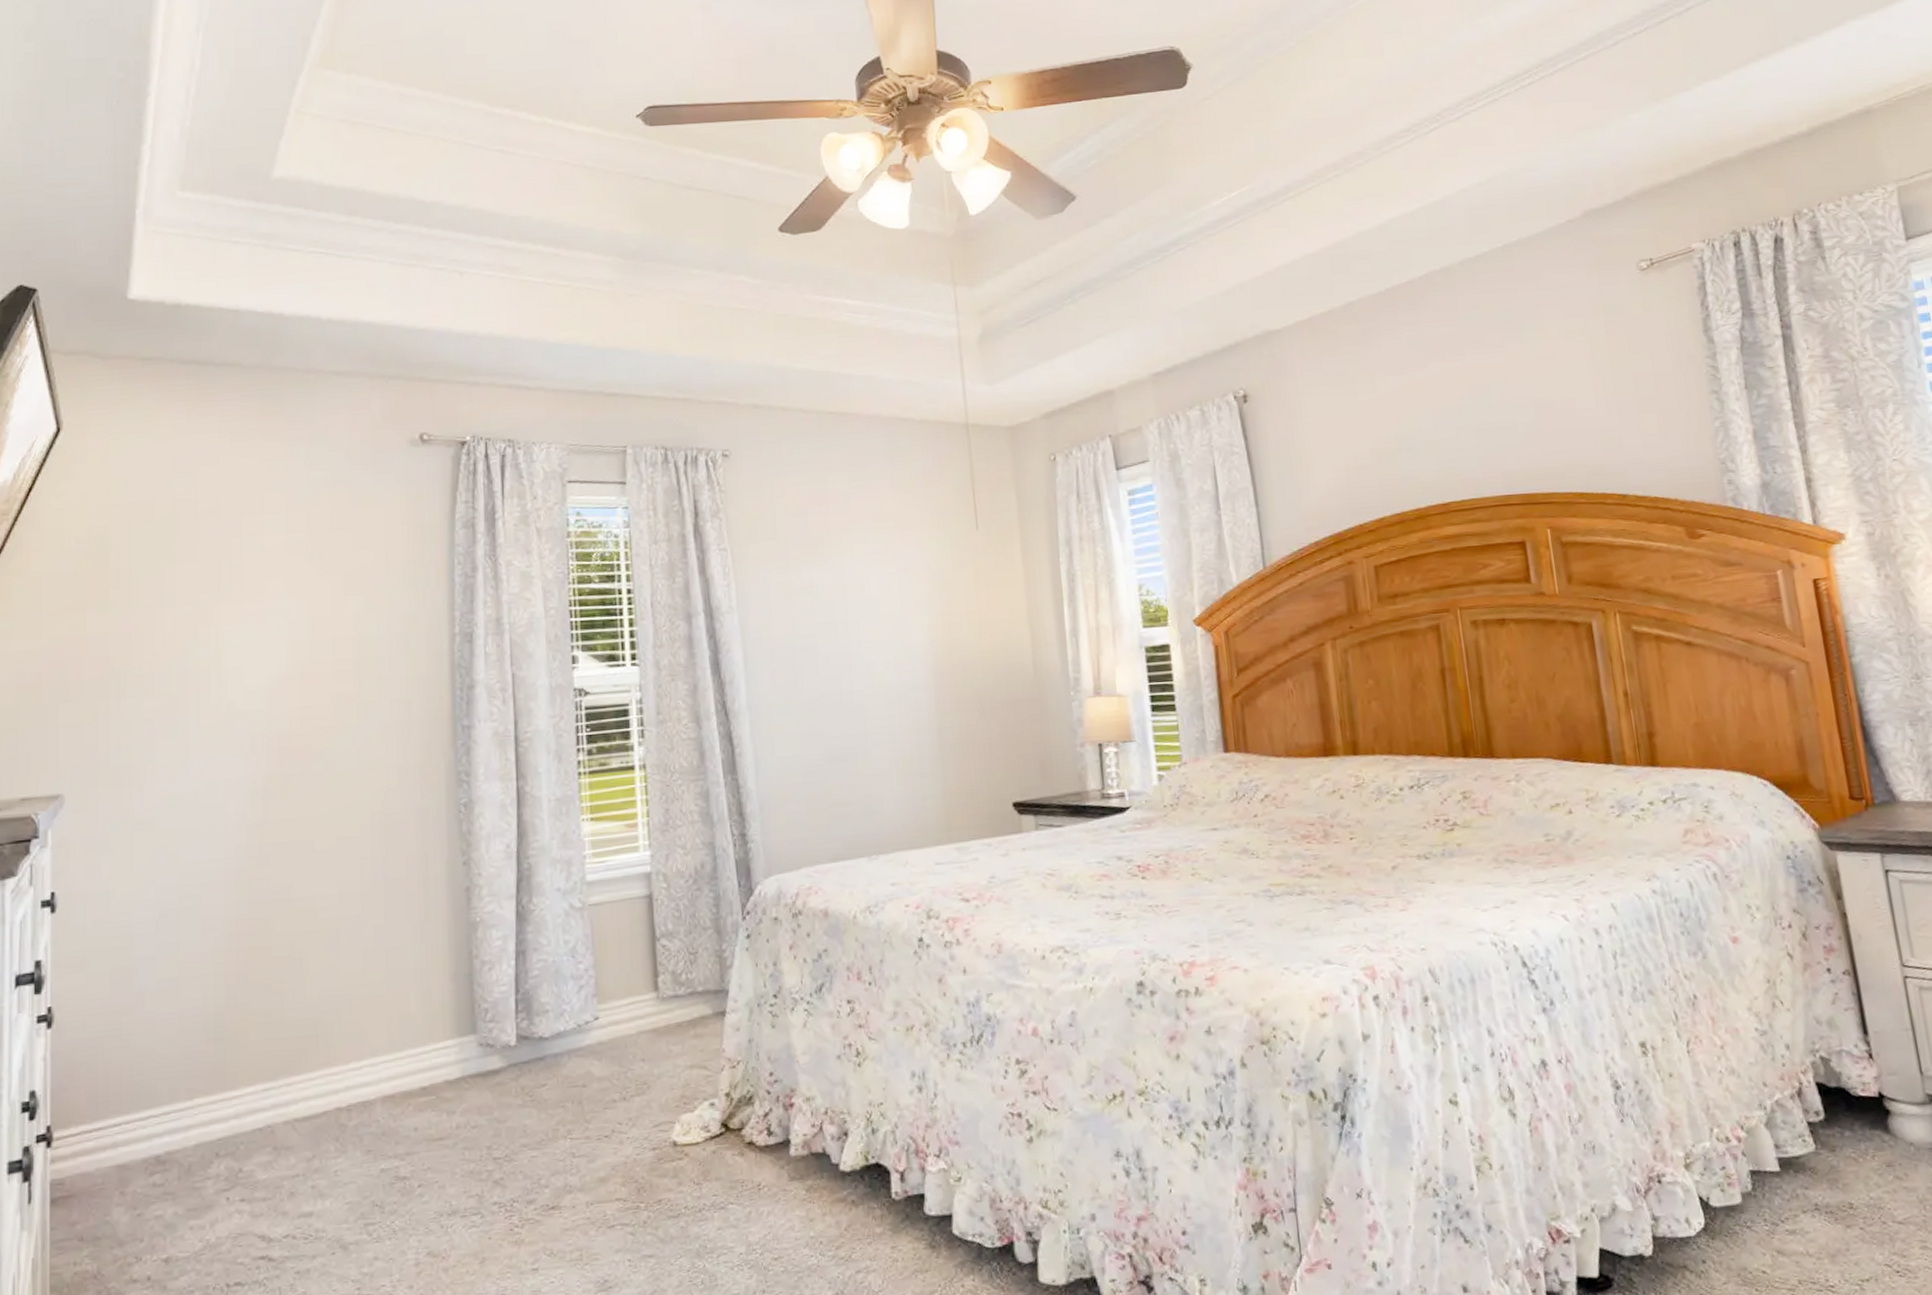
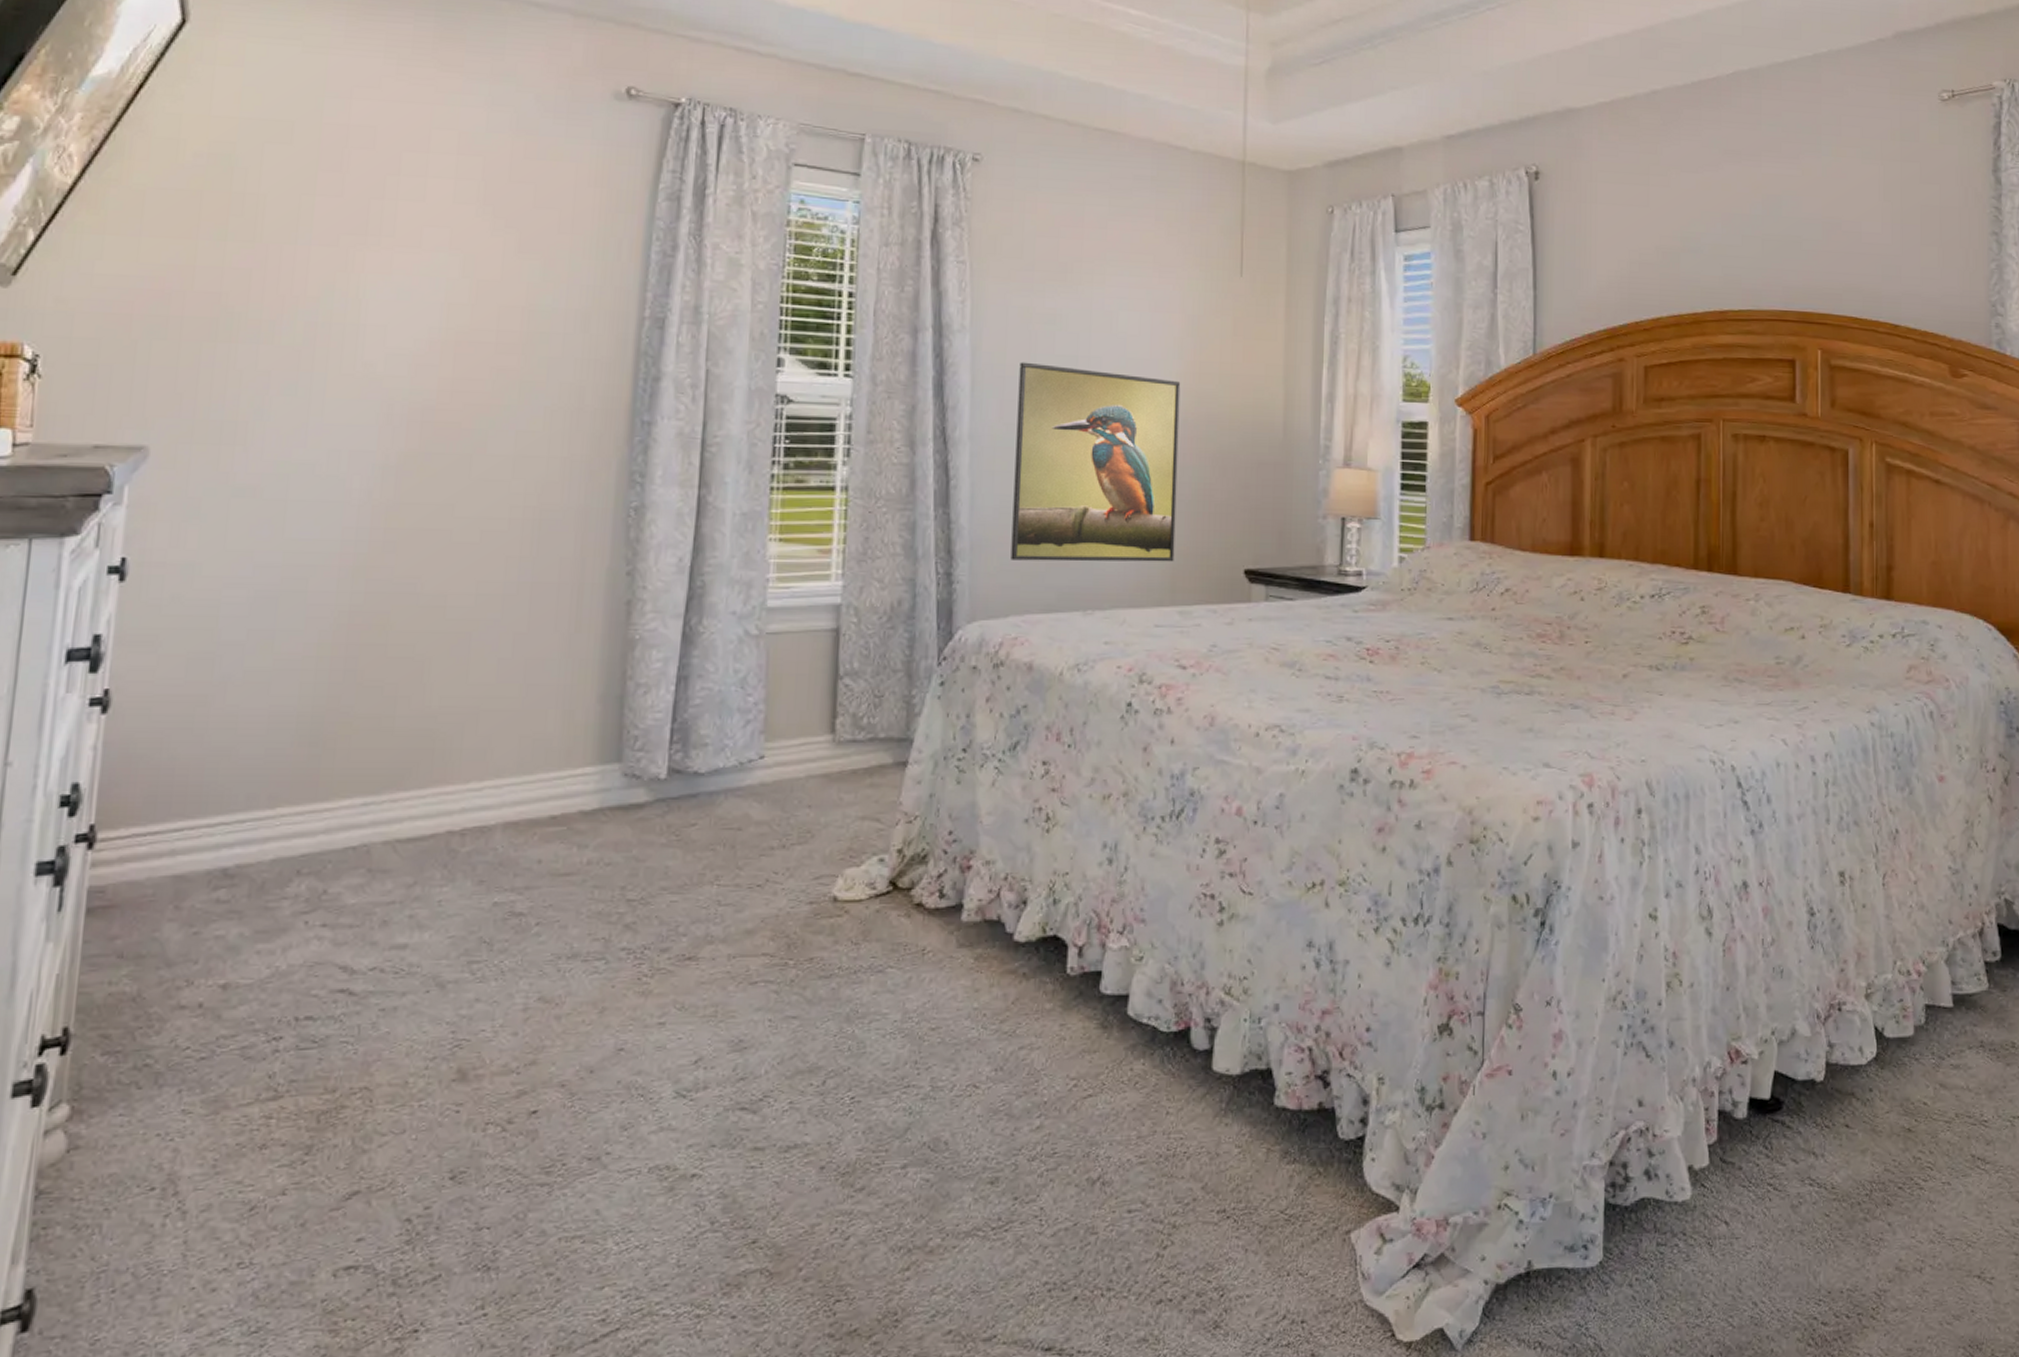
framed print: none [785,633,947,816] -> present [1011,362,1181,562]

